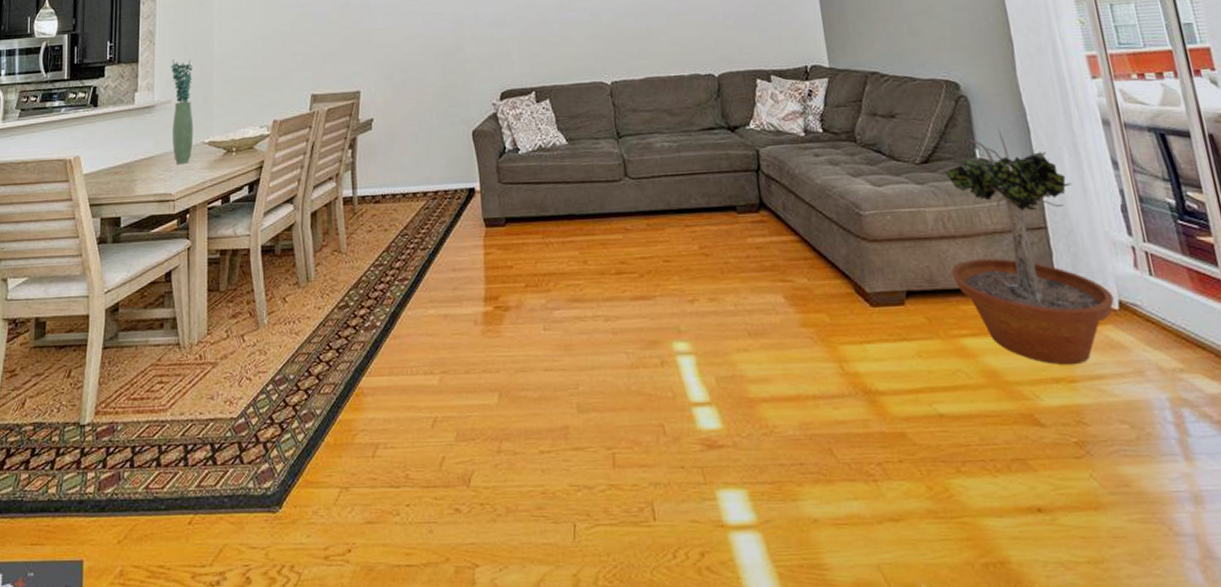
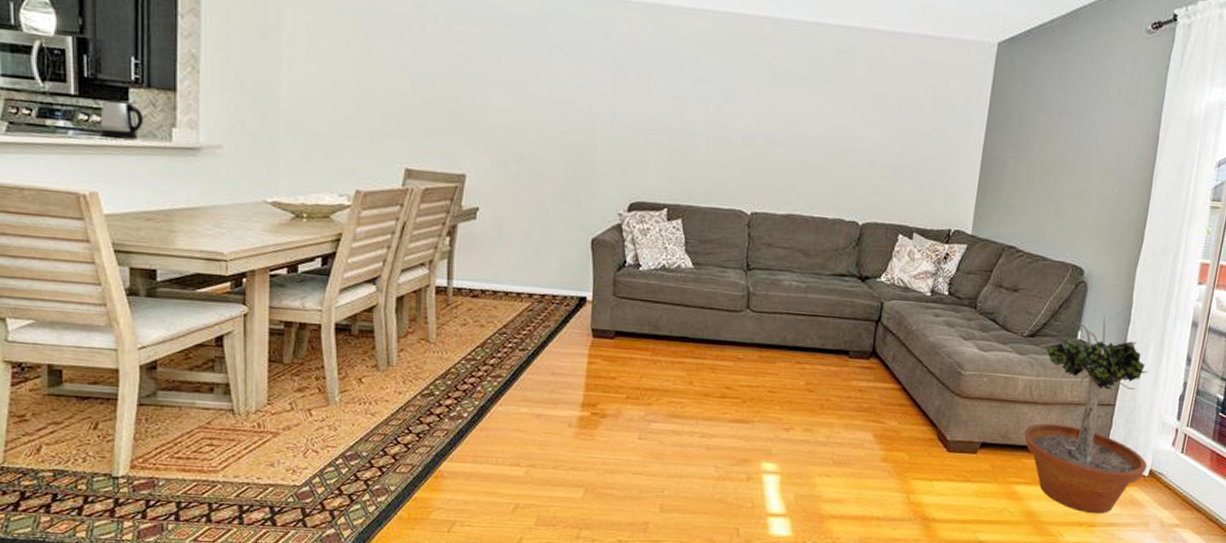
kettle: none [83,77,115,110] -> present [100,99,144,140]
vase: present [170,59,194,166] -> none [221,96,253,223]

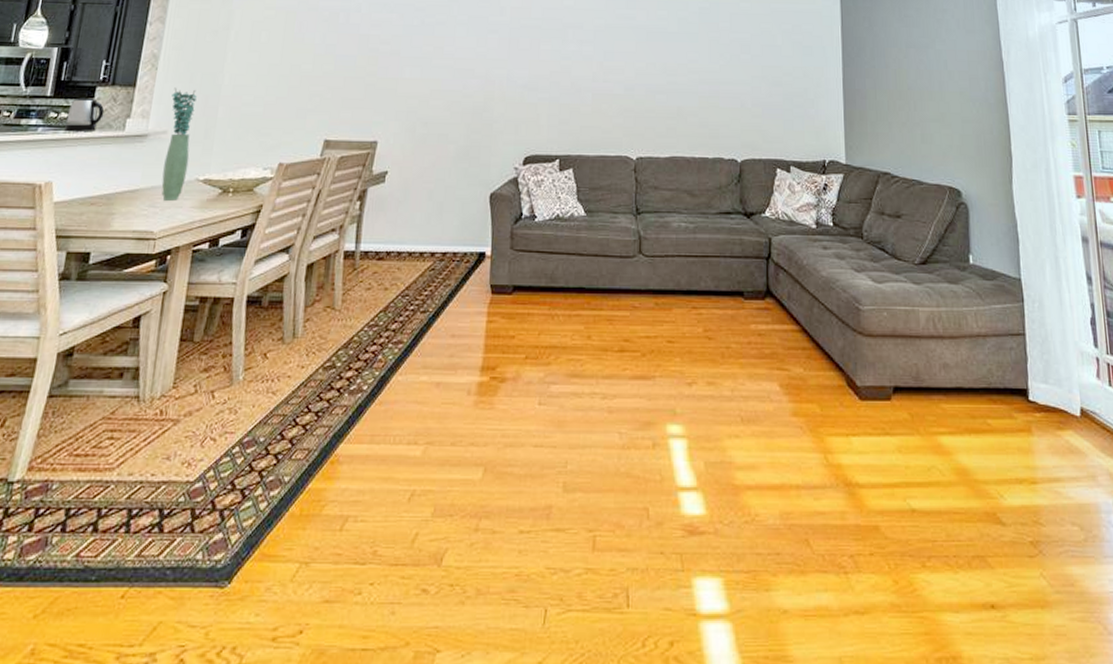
vase: none [221,96,253,223] -> present [161,87,197,202]
potted tree: present [1024,315,1149,514] -> none [936,236,1077,467]

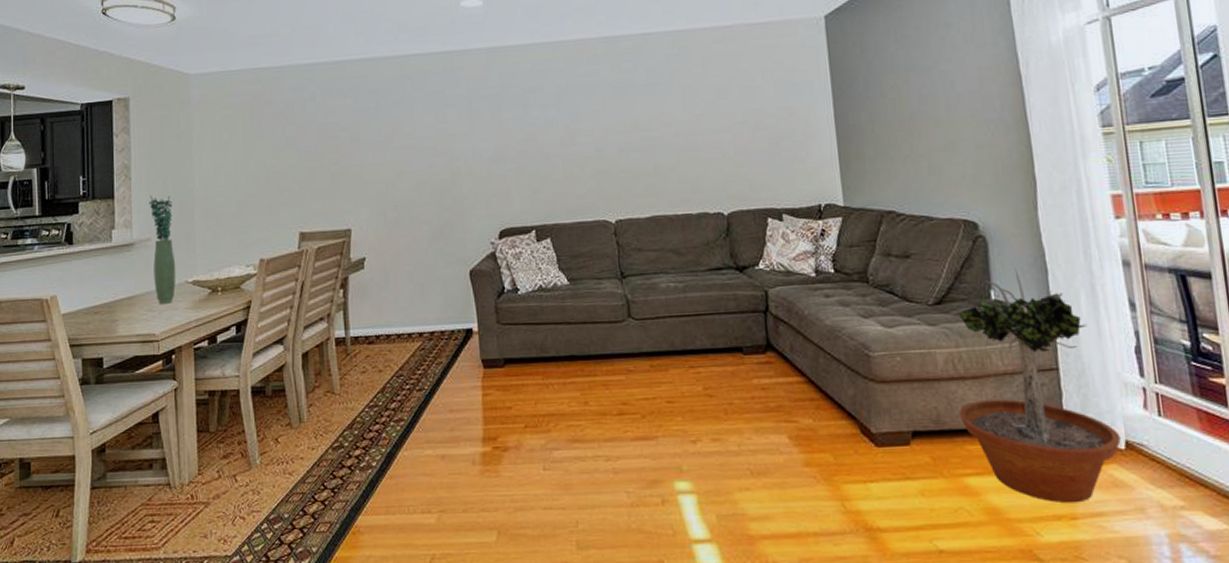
kettle: present [64,97,105,133] -> none [57,213,90,248]
potted tree: none [936,236,1077,467] -> present [958,268,1121,503]

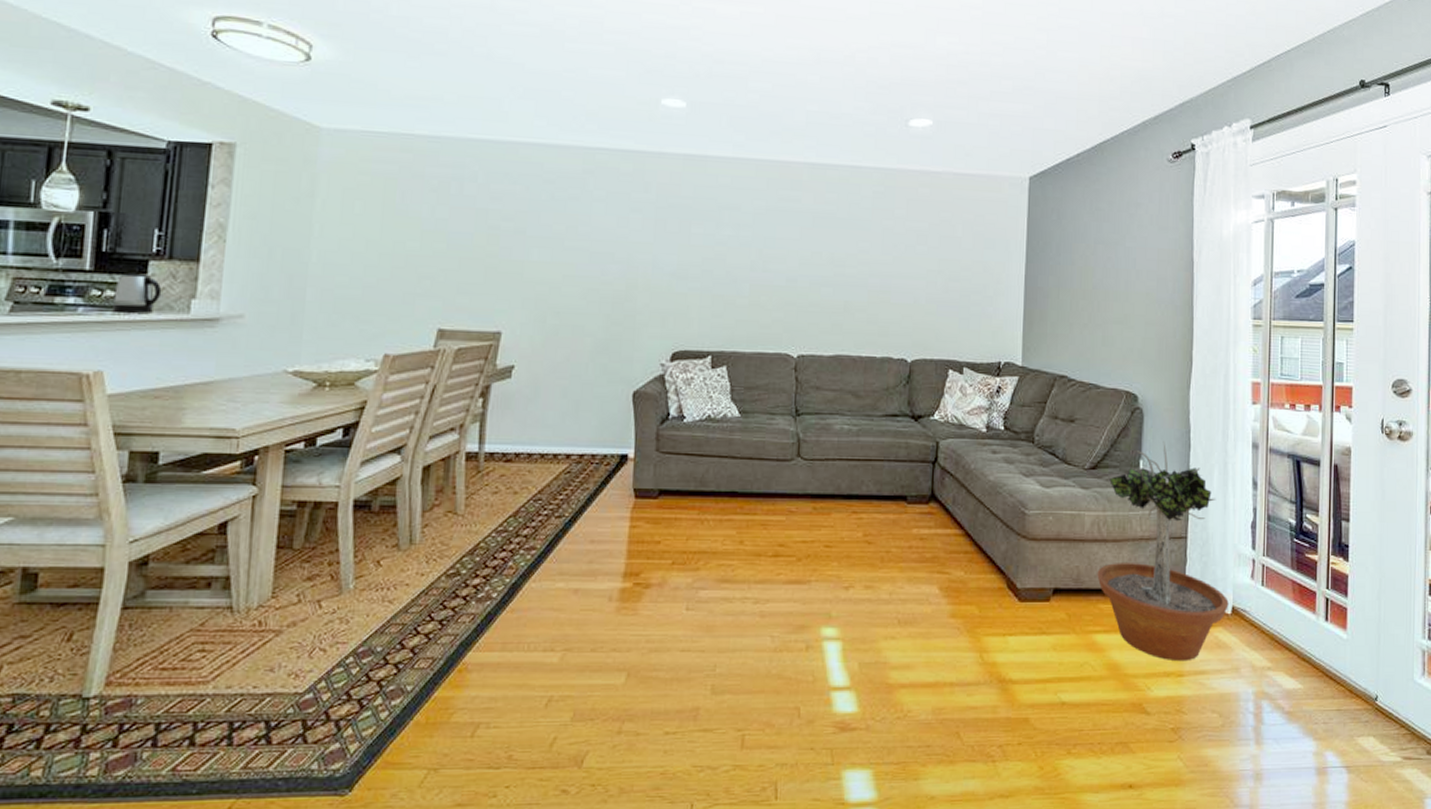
kettle: none [57,213,90,248] -> present [112,273,162,314]
vase: present [149,195,176,306] -> none [241,264,278,396]

